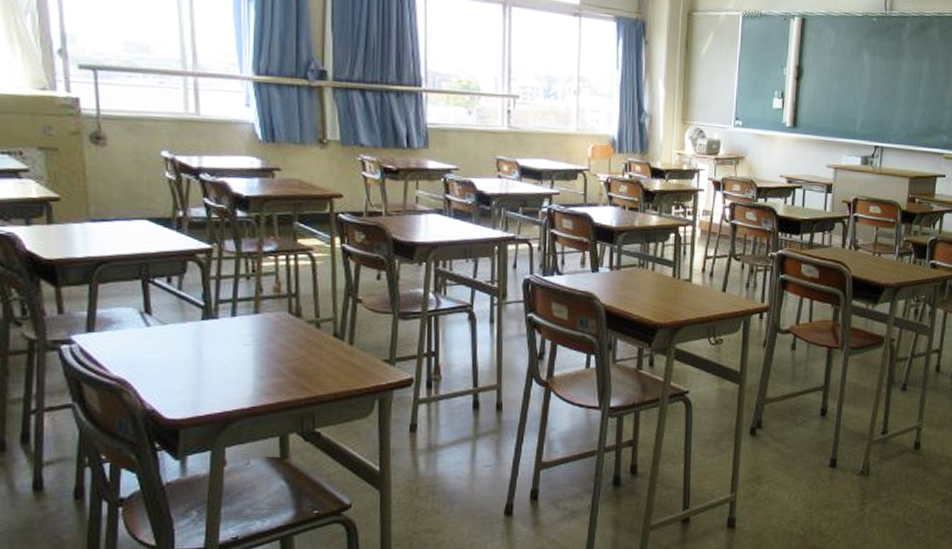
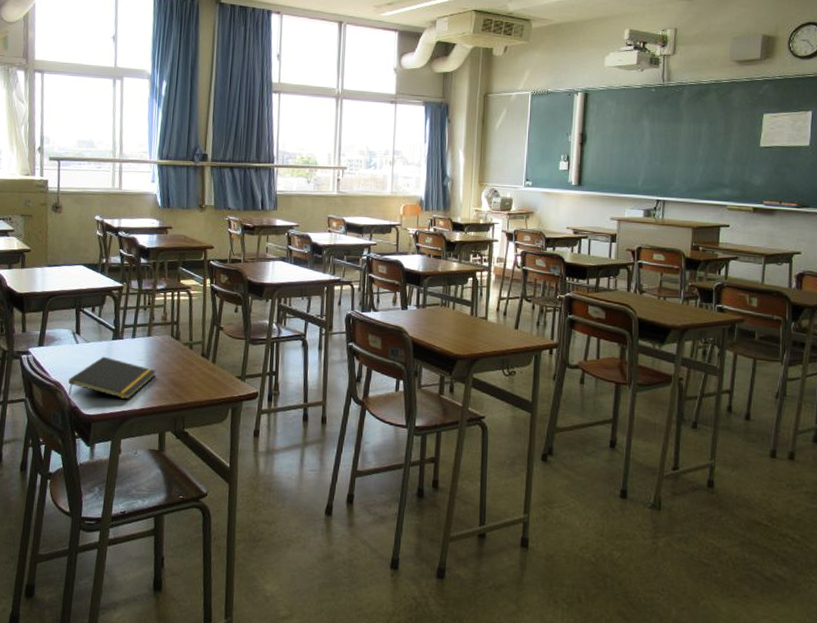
notepad: none [139,342,271,397] -> present [68,356,157,400]

